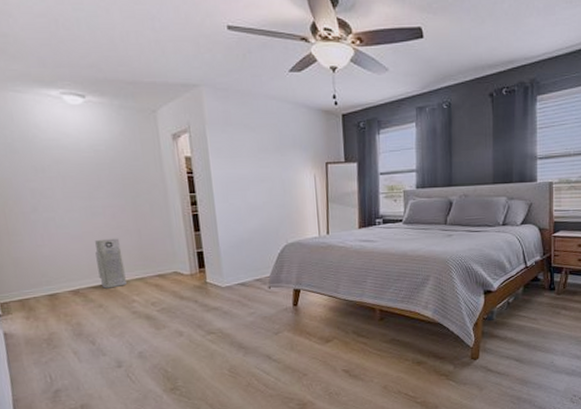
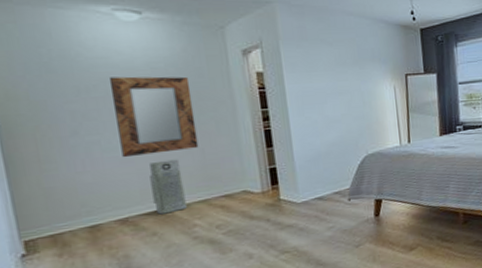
home mirror: none [60,158,136,235] -> present [108,76,199,158]

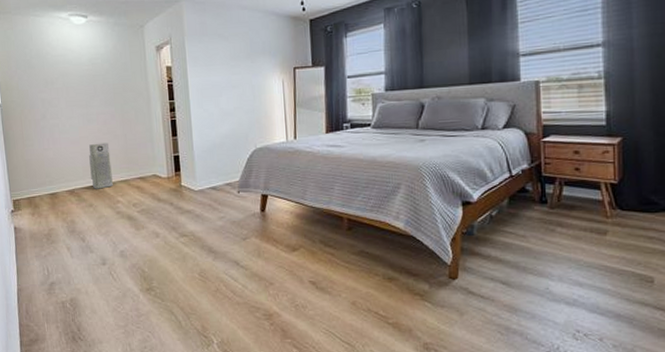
home mirror: present [108,76,199,158] -> none [65,71,123,139]

